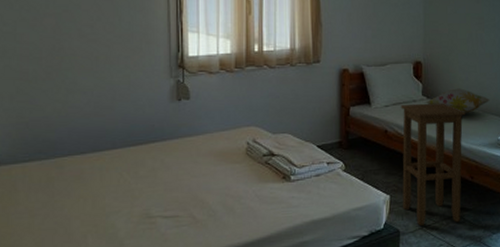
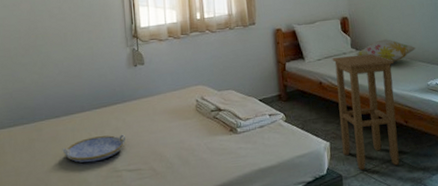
serving tray: none [87,176,164,207] -> present [62,134,126,163]

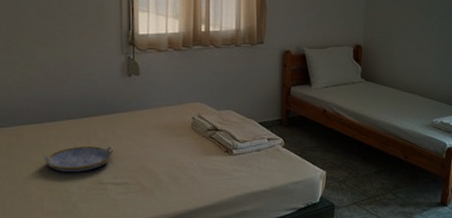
stool: present [332,53,400,170] -> none [338,85,402,201]
decorative pillow: present [355,39,416,62] -> none [364,72,427,96]

